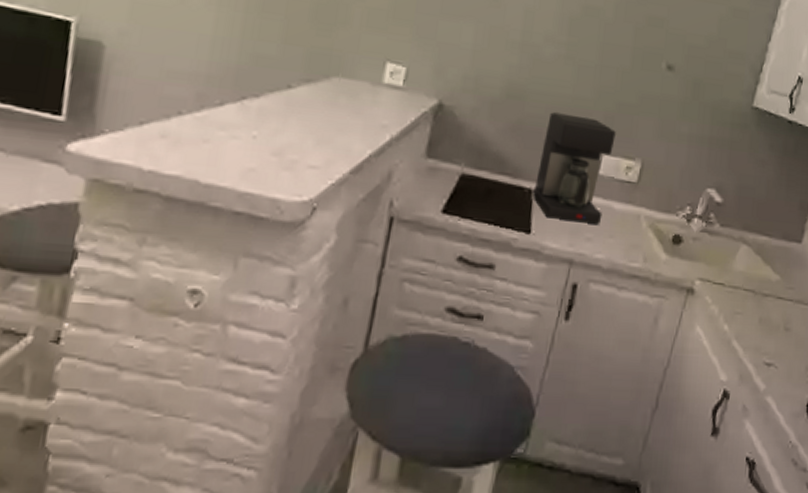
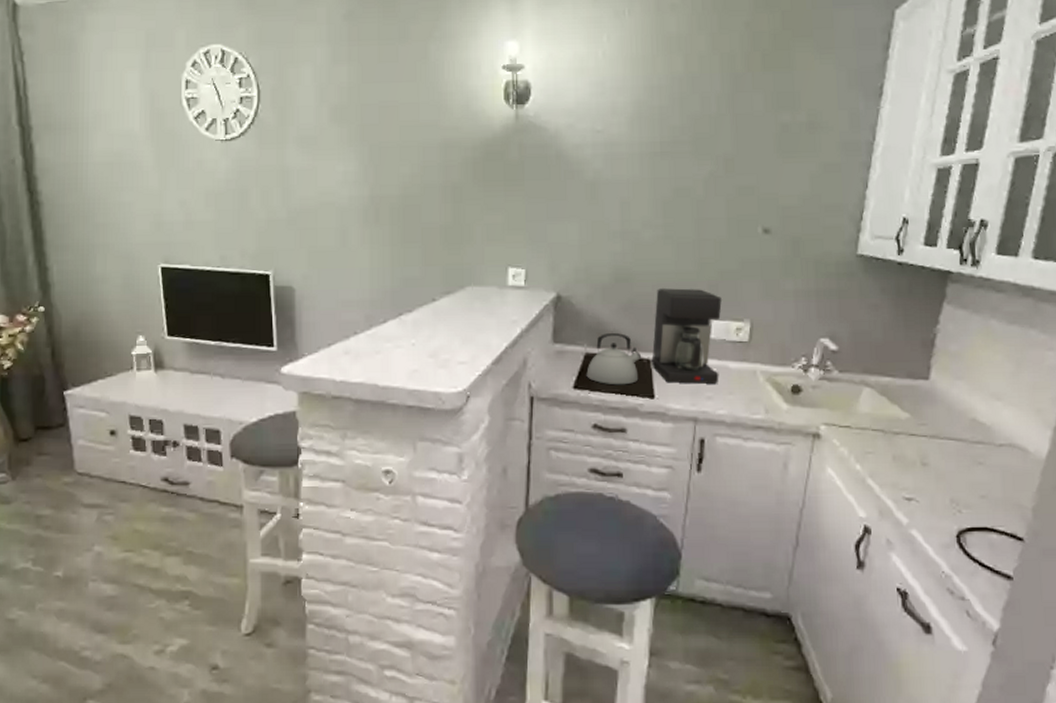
kettle: none [459,154,524,216] -> present [586,333,642,385]

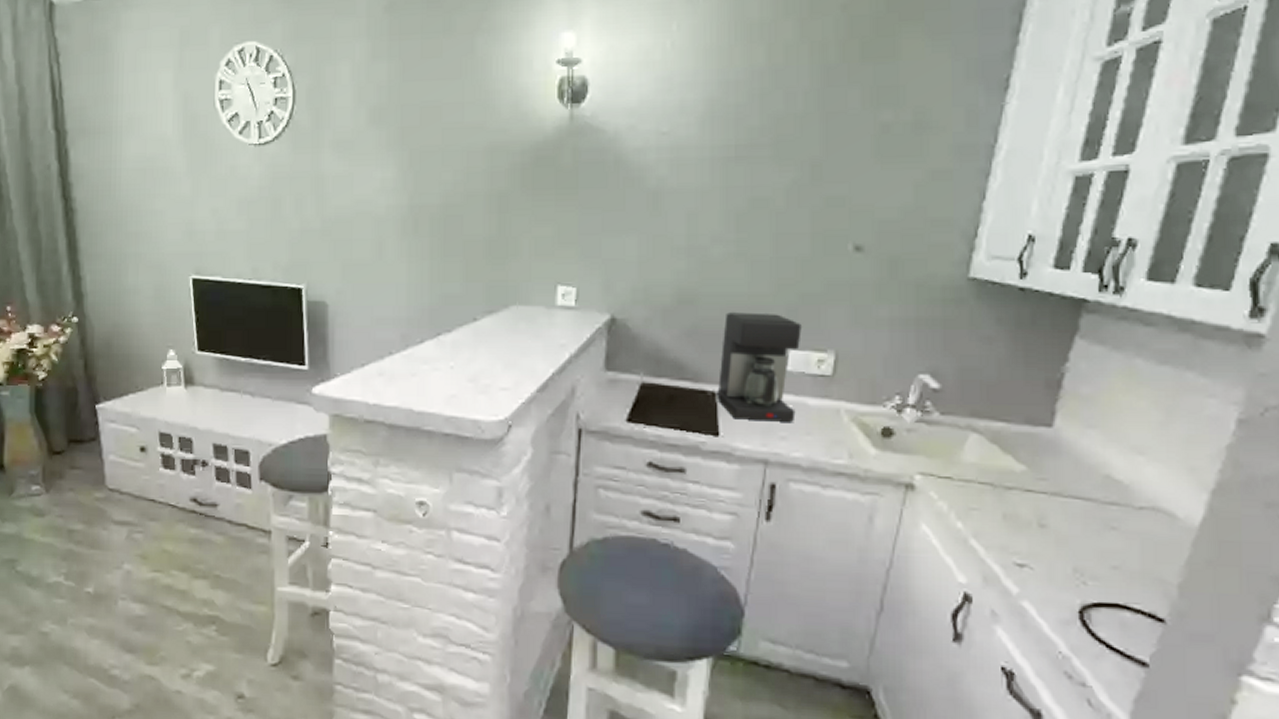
kettle: present [586,333,642,385] -> none [642,361,706,420]

